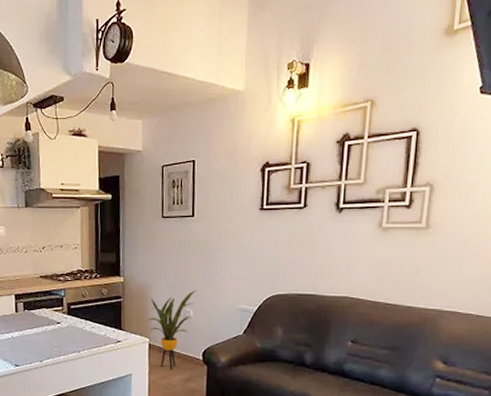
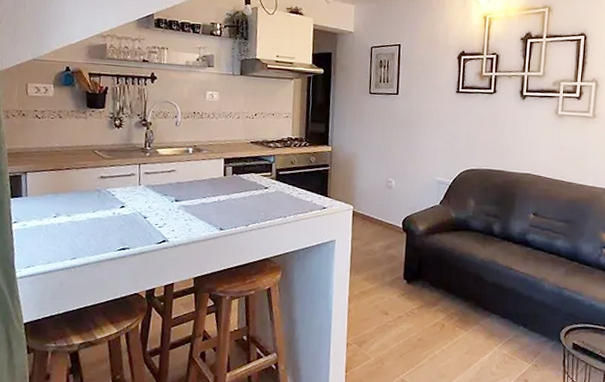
house plant: present [146,290,197,370] -> none [351,162,399,237]

